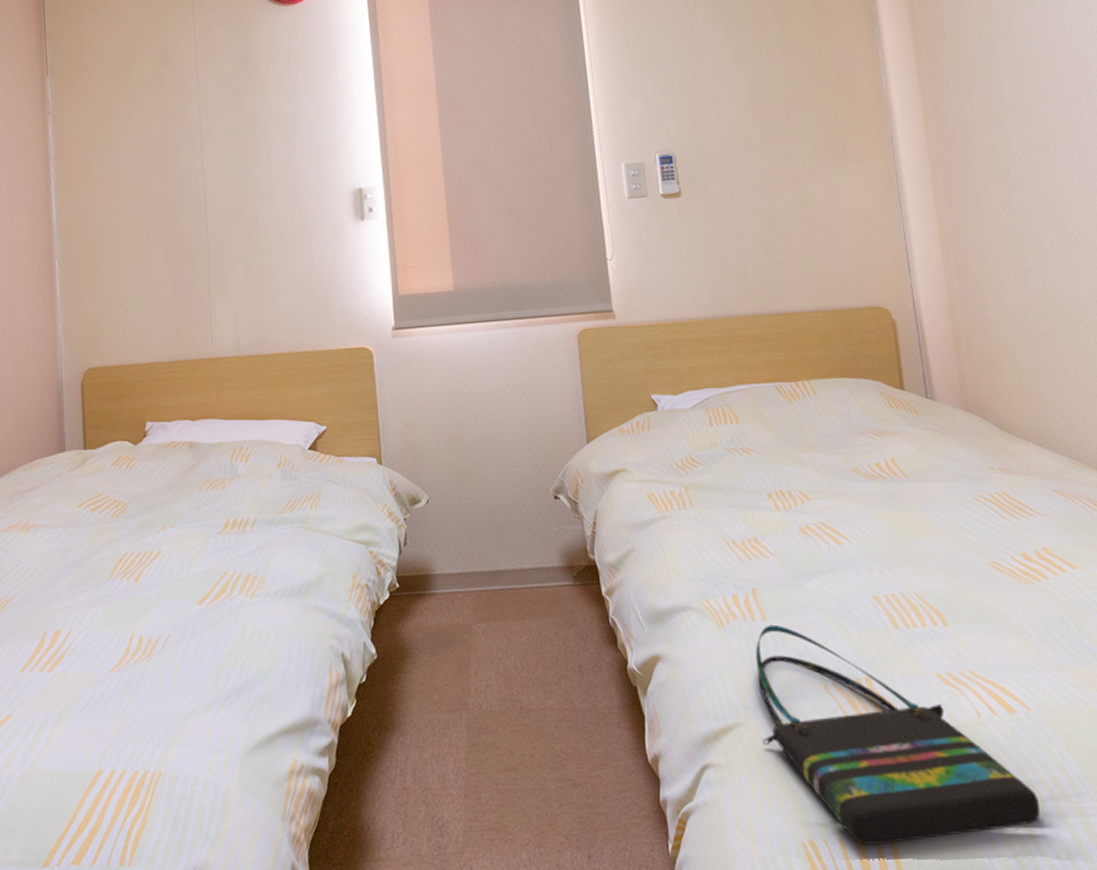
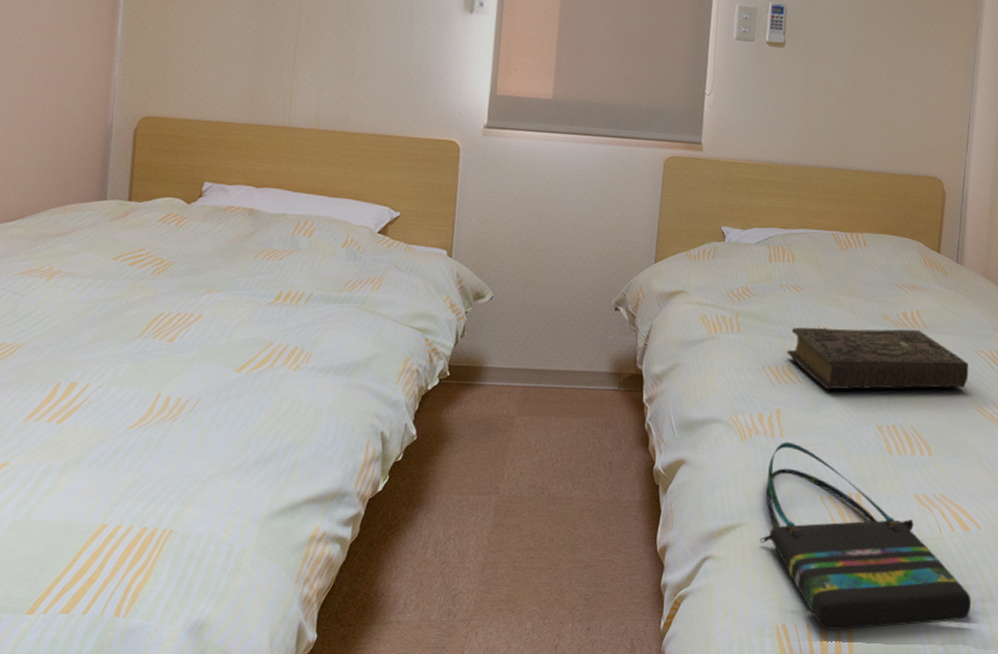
book: none [749,480,972,560] -> present [786,327,969,390]

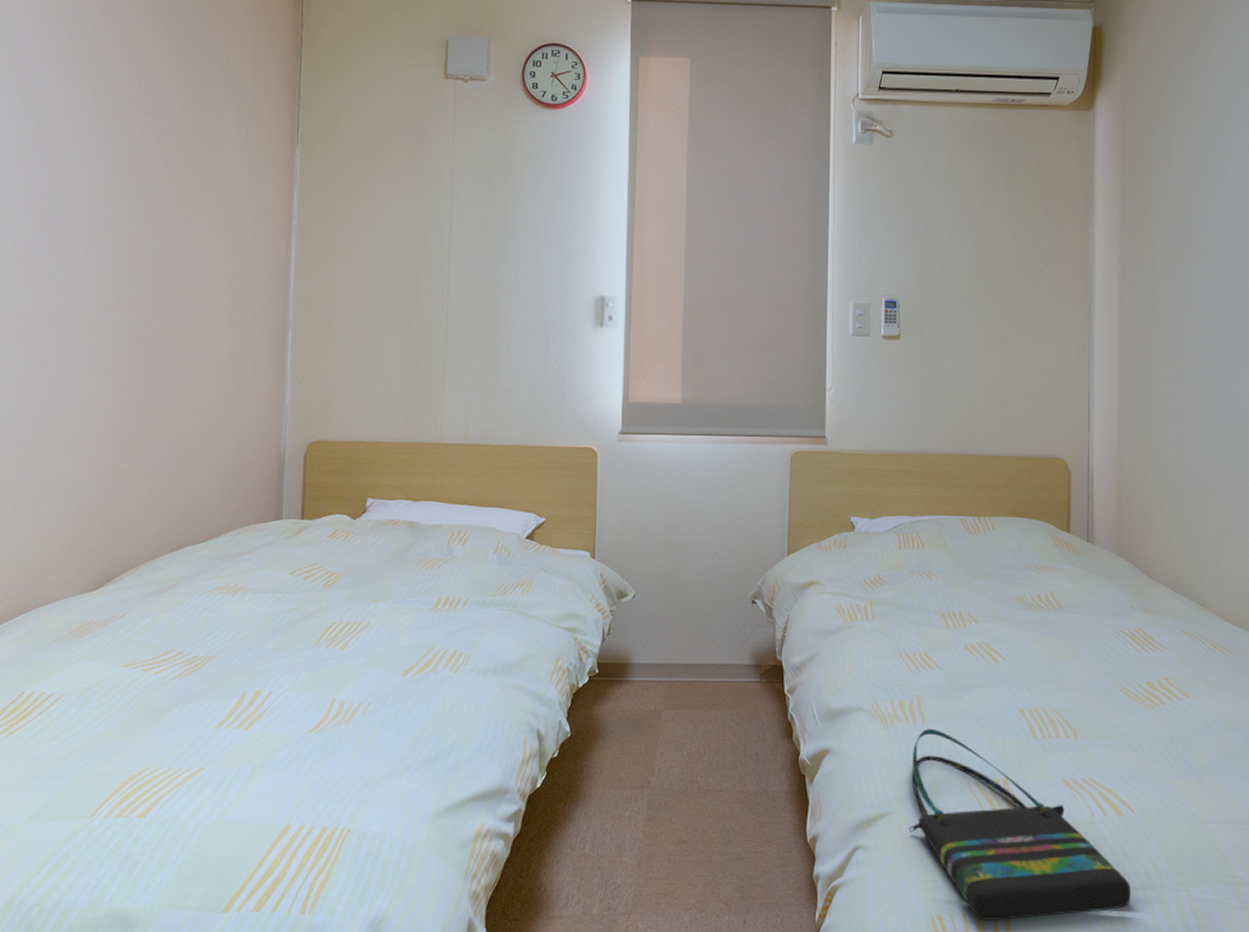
book: present [786,327,969,390] -> none [922,610,1109,675]

